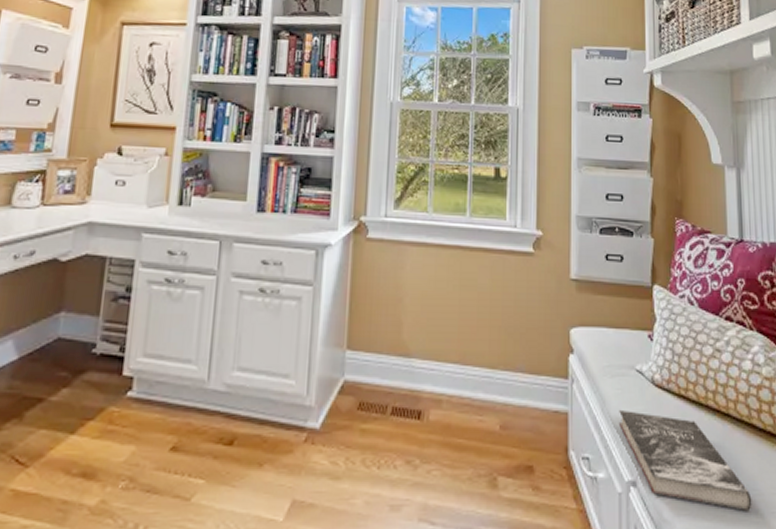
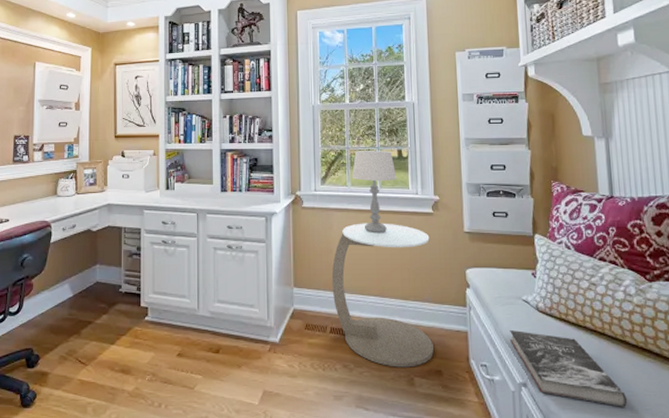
side table: none [398,263,528,463] -> present [331,223,434,368]
table lamp: none [434,166,492,278] -> present [351,150,397,234]

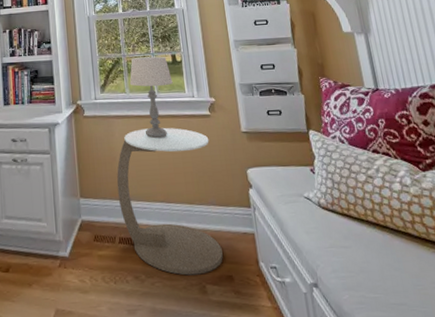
book: present [510,329,628,408] -> none [295,228,418,304]

